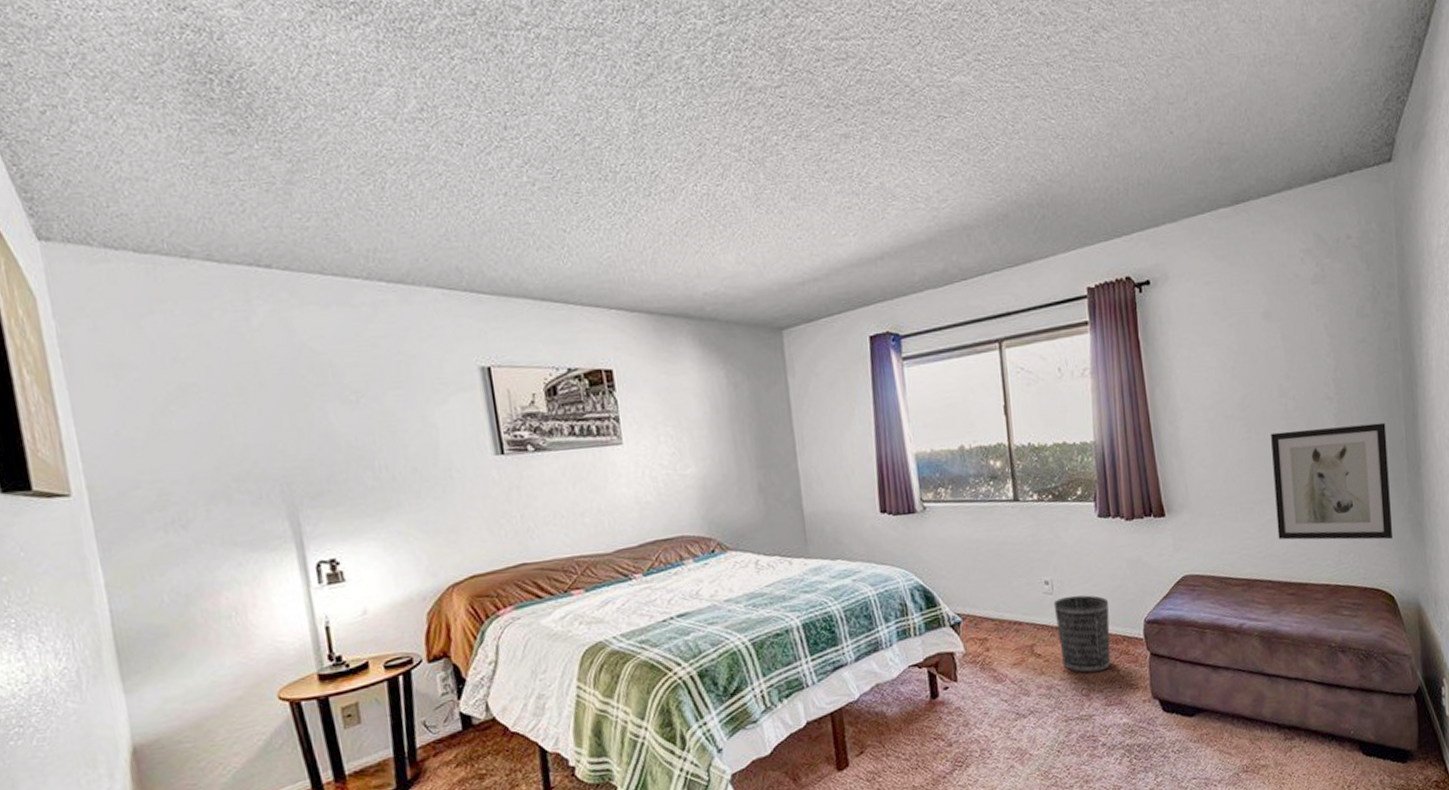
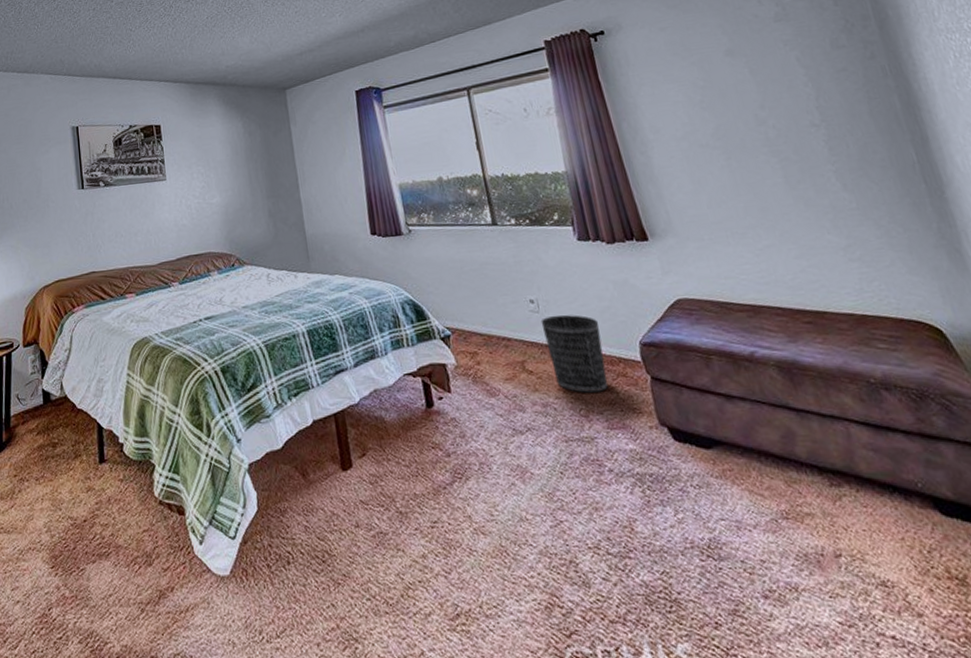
wall art: present [1271,422,1394,540] -> none [754,147,926,268]

